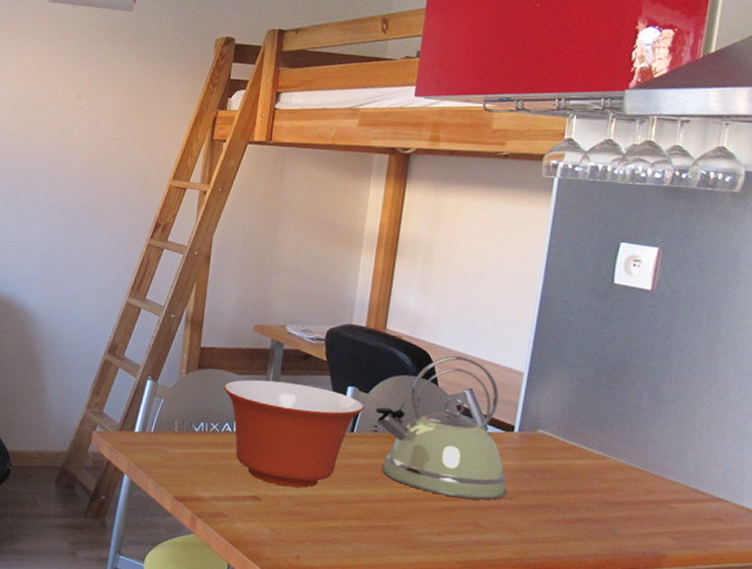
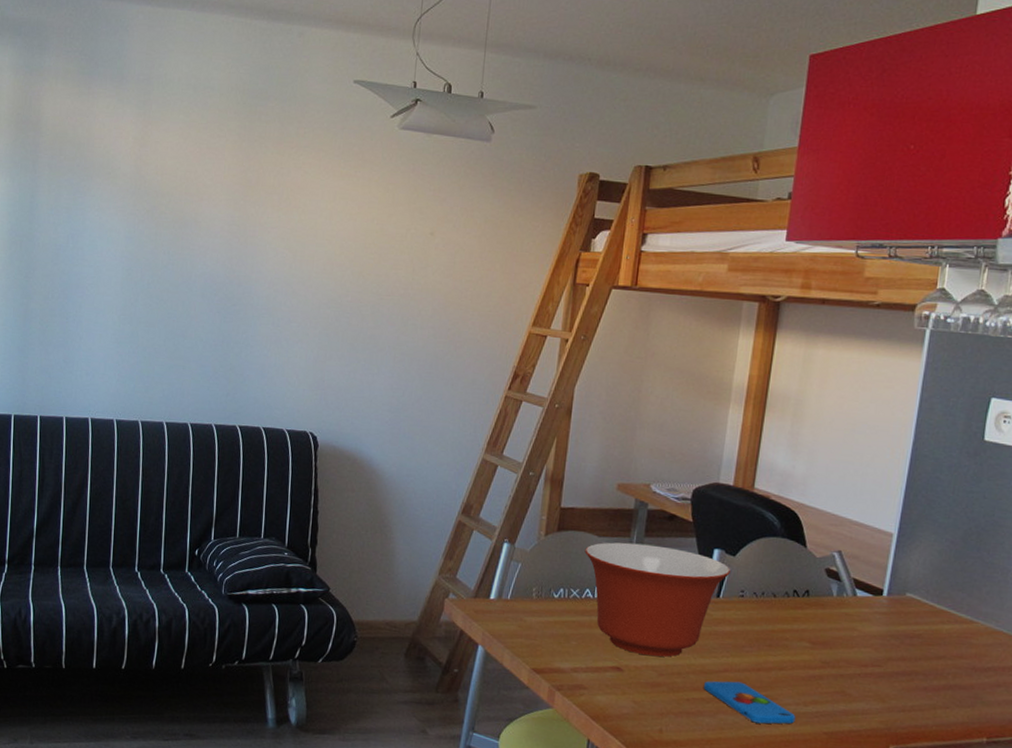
smartphone: none [338,510,429,553] -> present [703,681,796,724]
kettle: present [375,355,507,500] -> none [742,516,875,668]

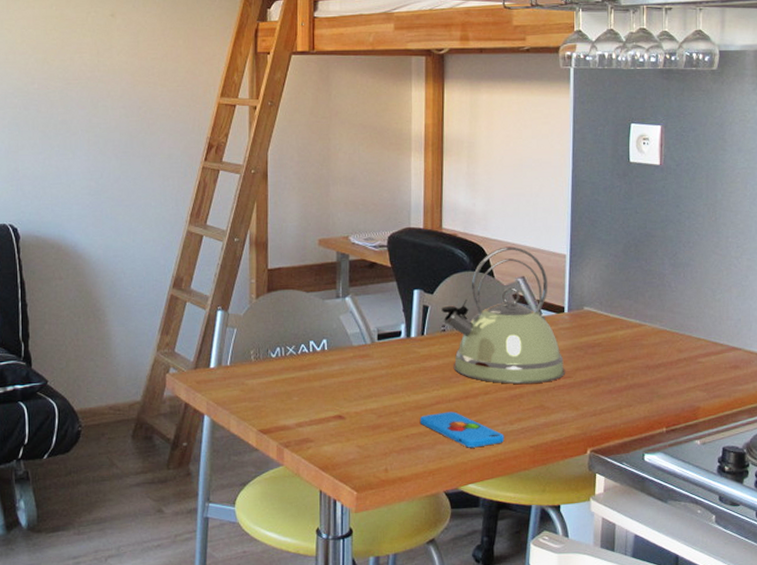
mixing bowl: present [584,542,732,657] -> none [295,293,432,401]
kettle: none [742,516,875,668] -> present [441,246,565,384]

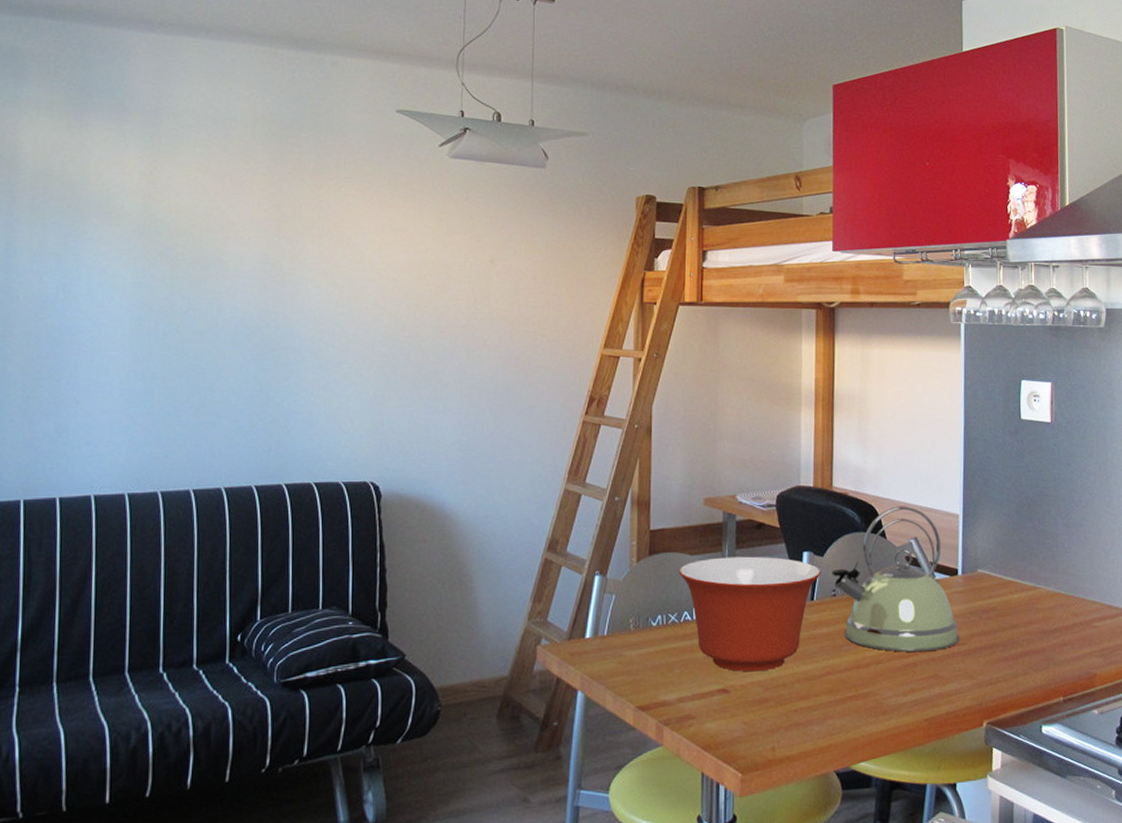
mixing bowl: none [295,293,432,401] -> present [679,556,822,672]
smartphone: present [419,411,505,448] -> none [808,683,898,722]

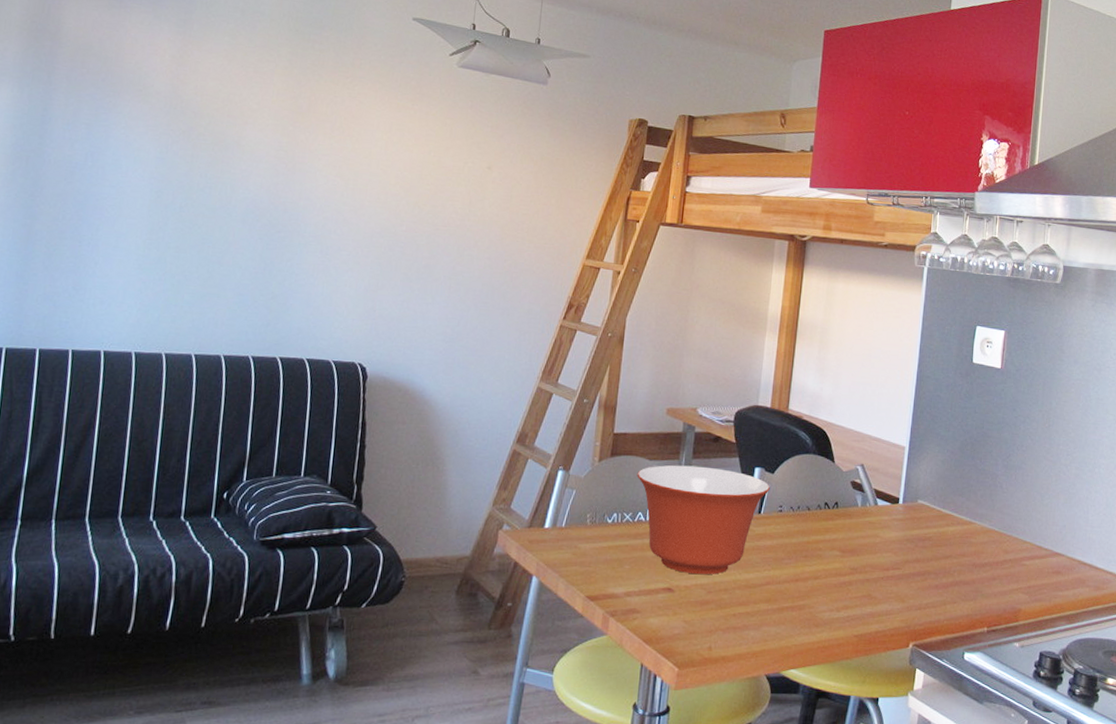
kettle: present [832,506,960,652] -> none [780,433,895,572]

